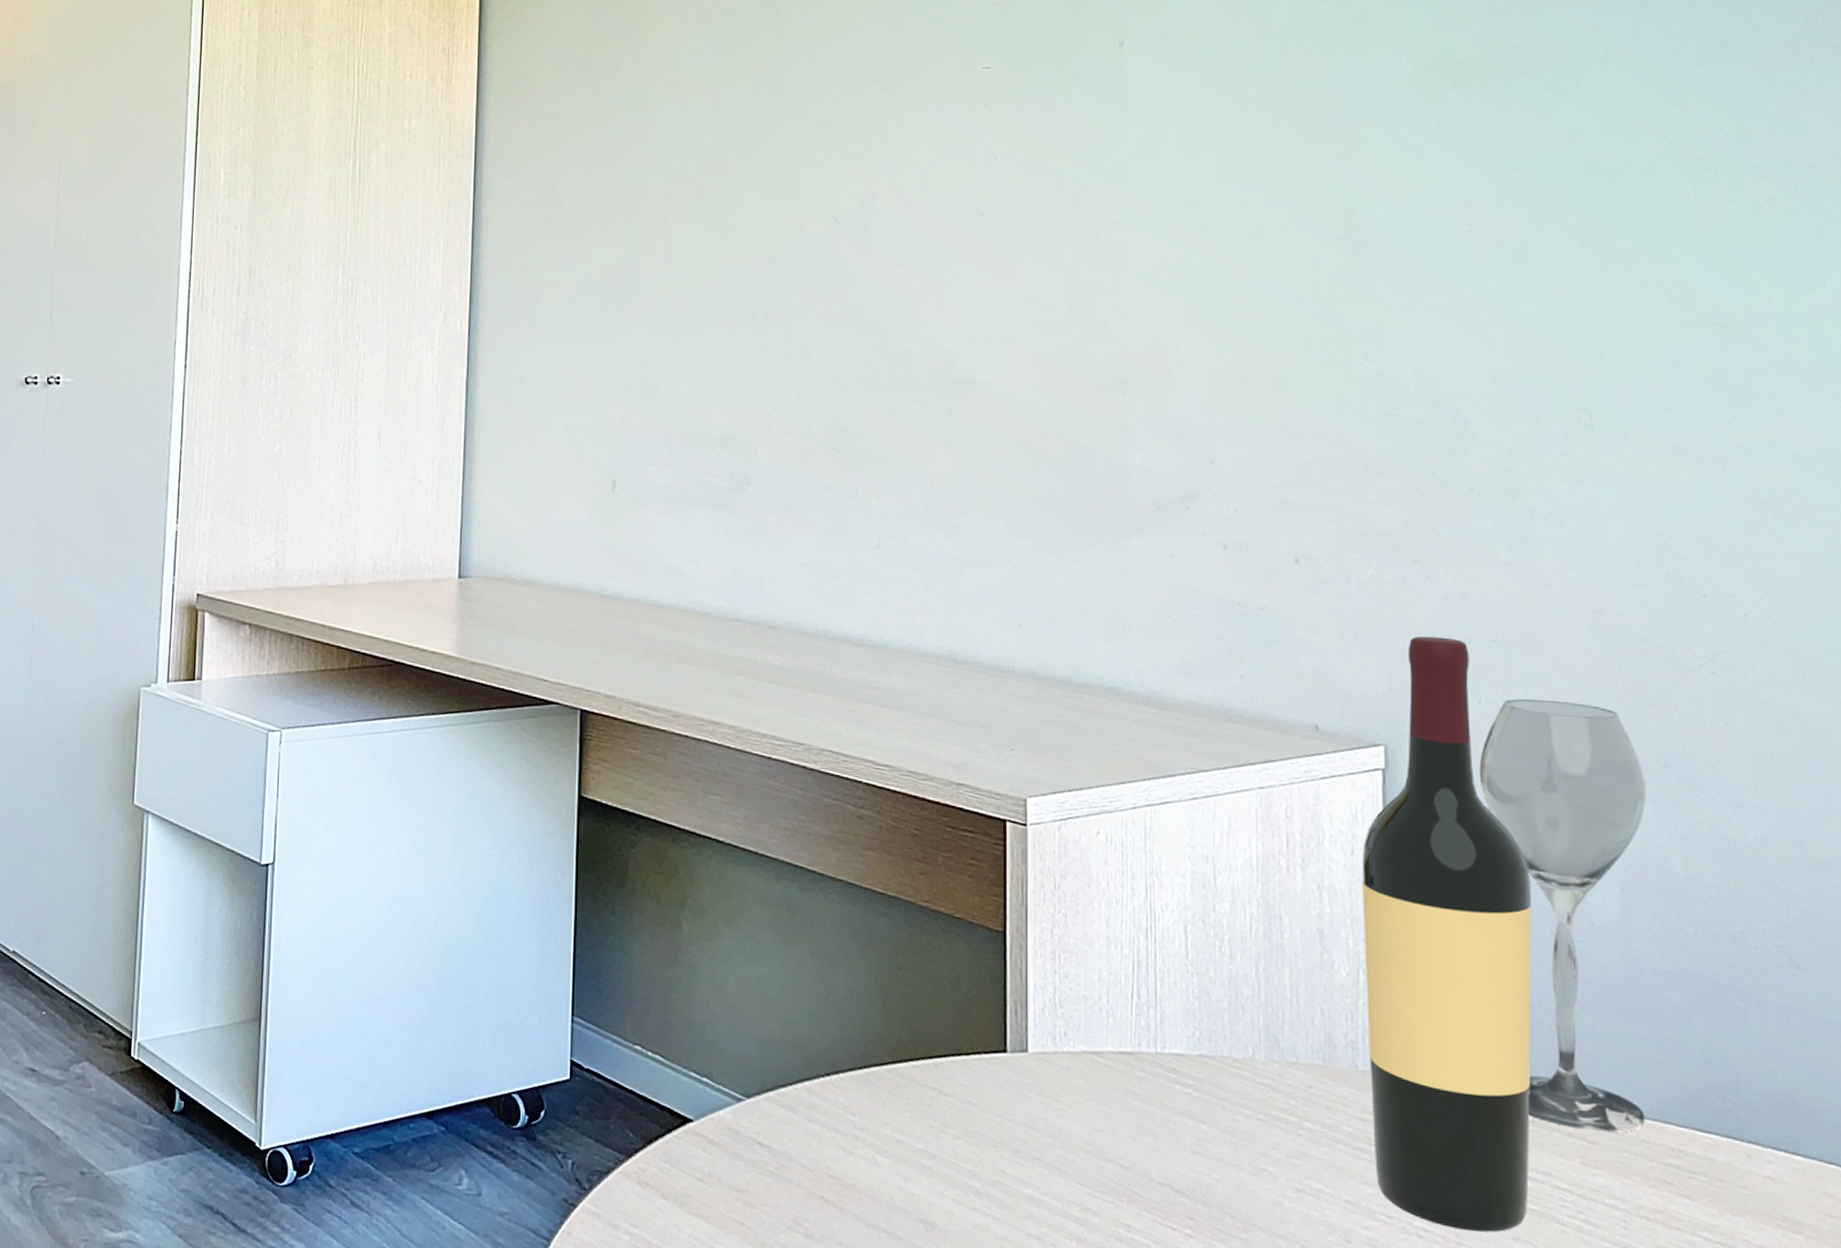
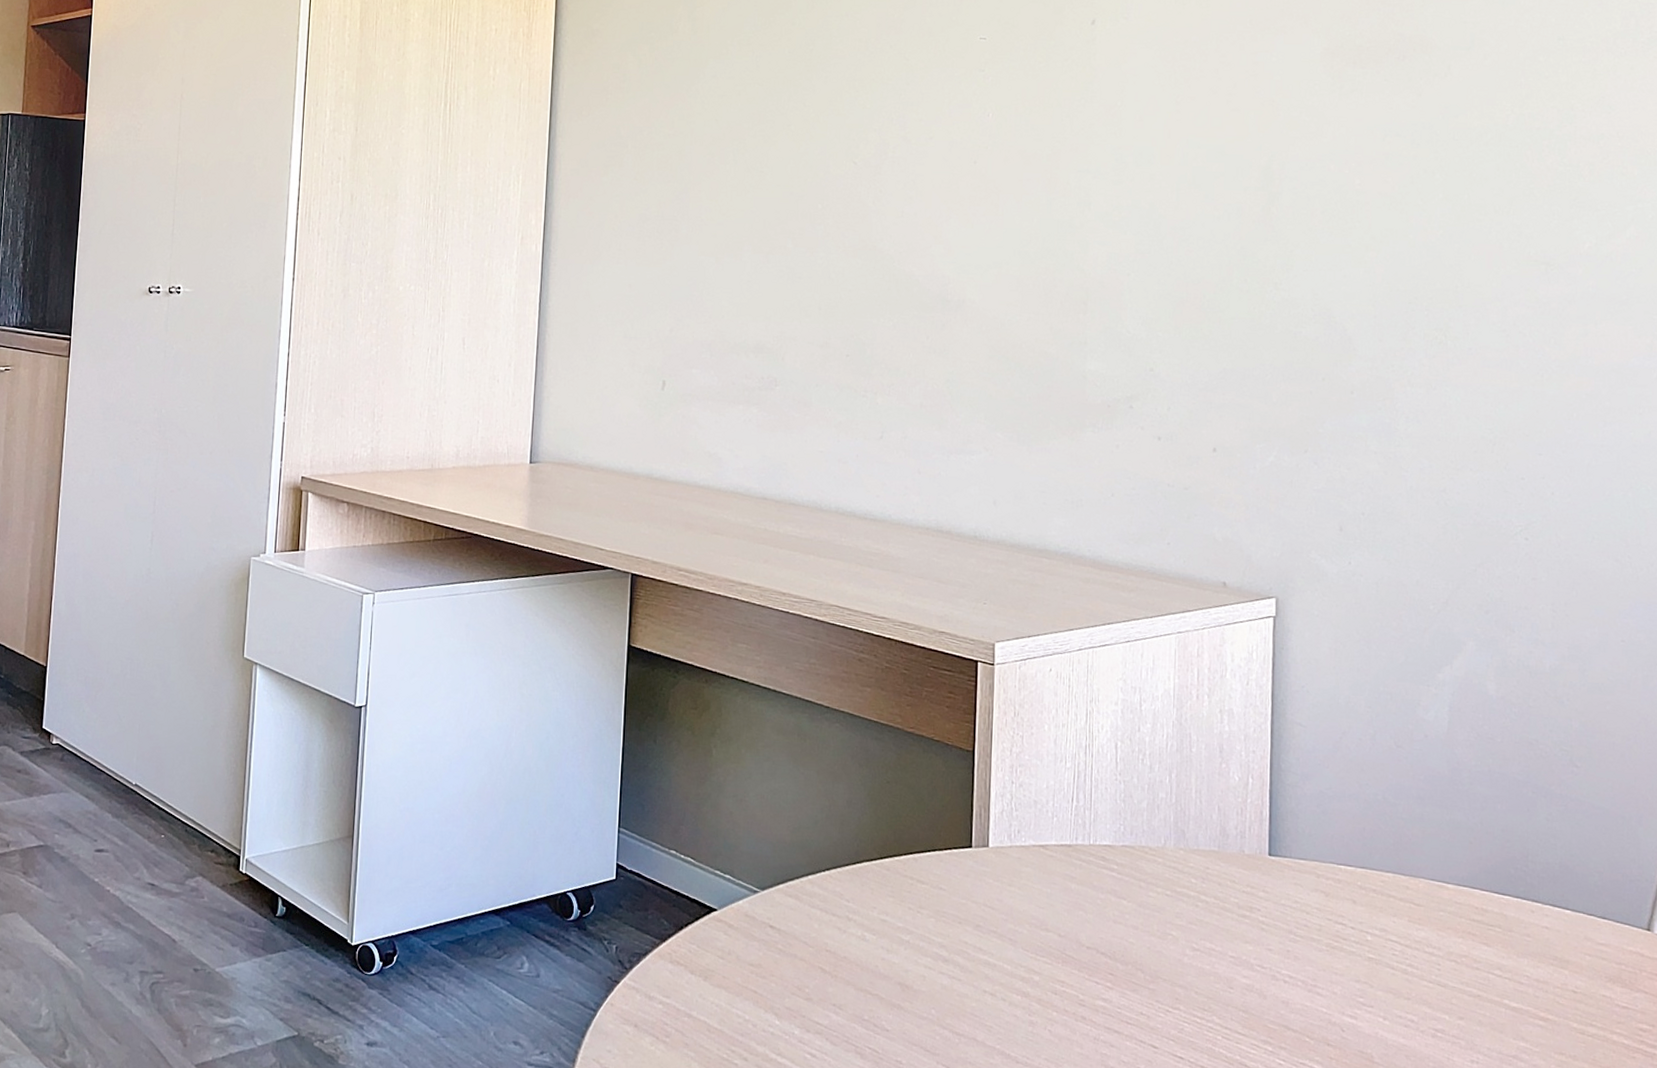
wine bottle: present [1361,636,1533,1233] -> none [1253,510,1383,977]
wineglass: present [1479,698,1646,1133] -> none [1347,560,1472,897]

